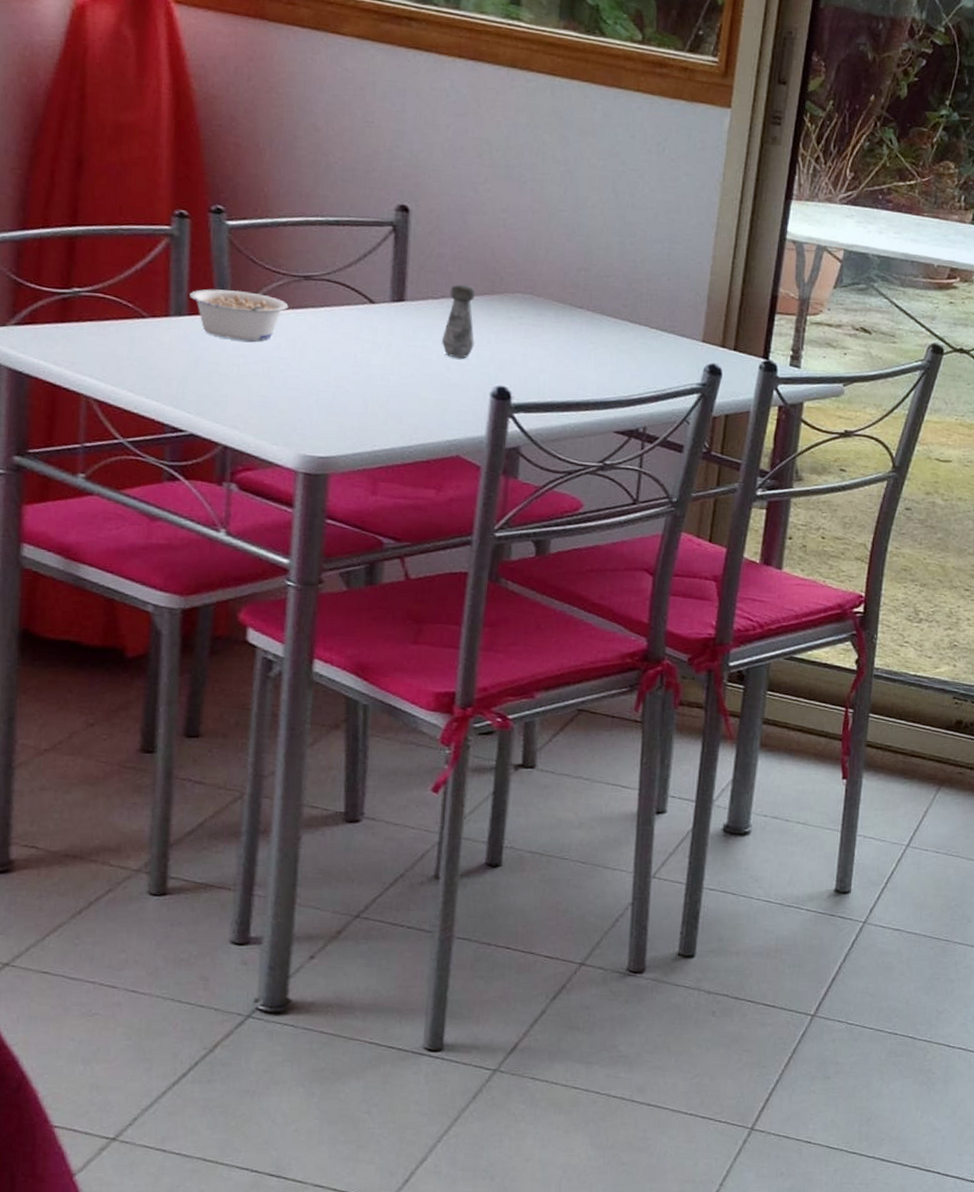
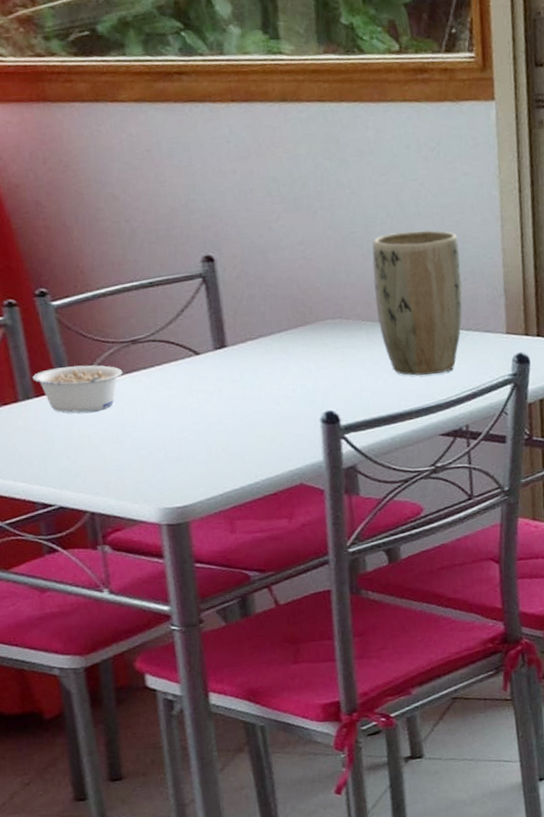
salt shaker: present [442,284,475,359] -> none [265,321,297,392]
plant pot: none [571,218,669,370] -> present [372,230,463,376]

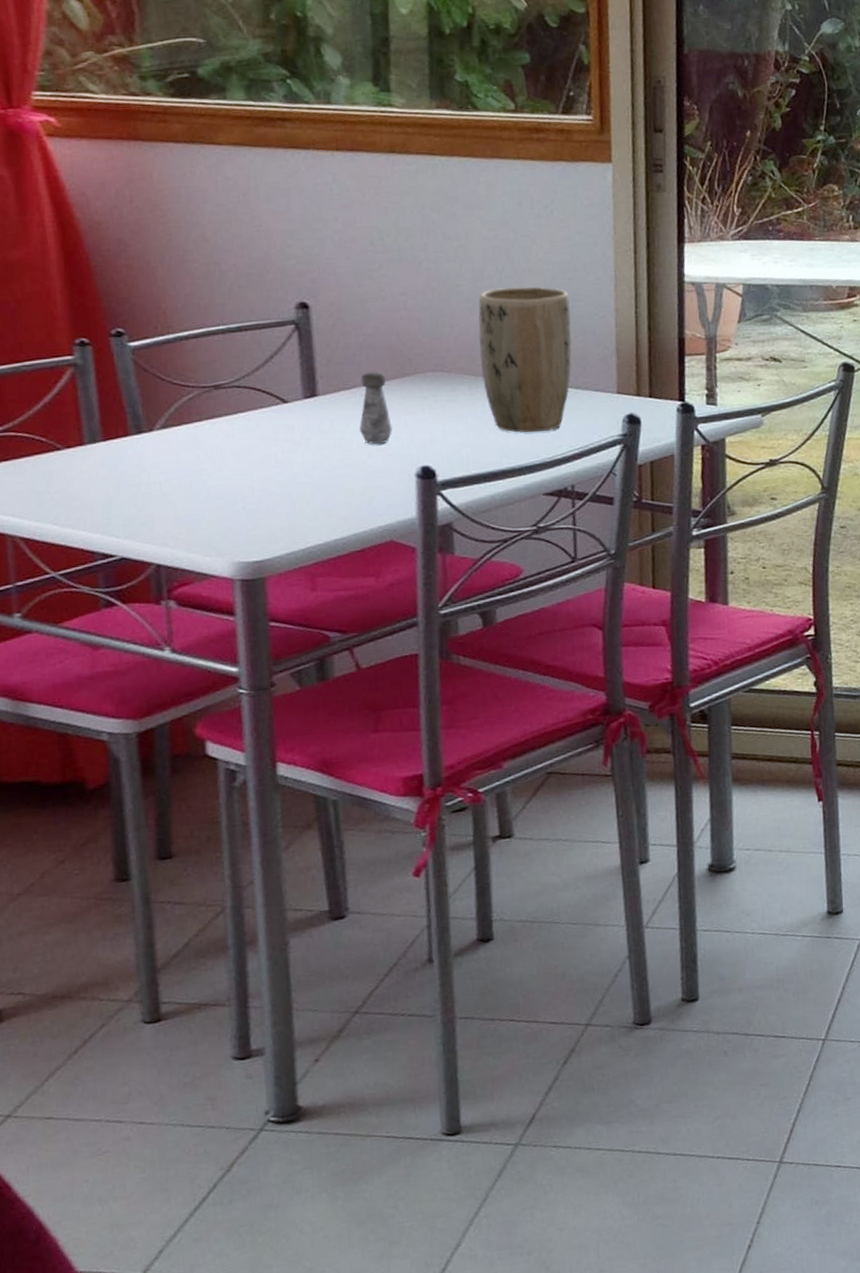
legume: present [33,365,123,413] -> none [101,409,202,459]
salt shaker: none [265,321,297,392] -> present [360,371,392,445]

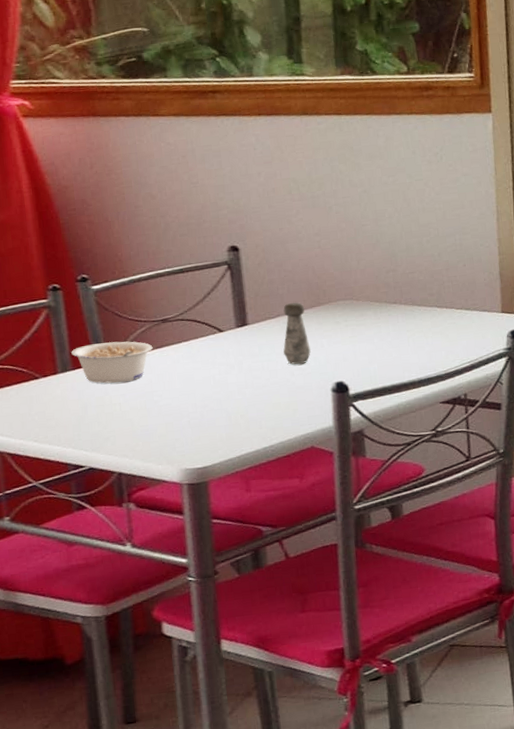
legume: none [101,409,202,459] -> present [71,341,153,384]
plant pot: present [478,286,573,433] -> none [380,223,462,350]

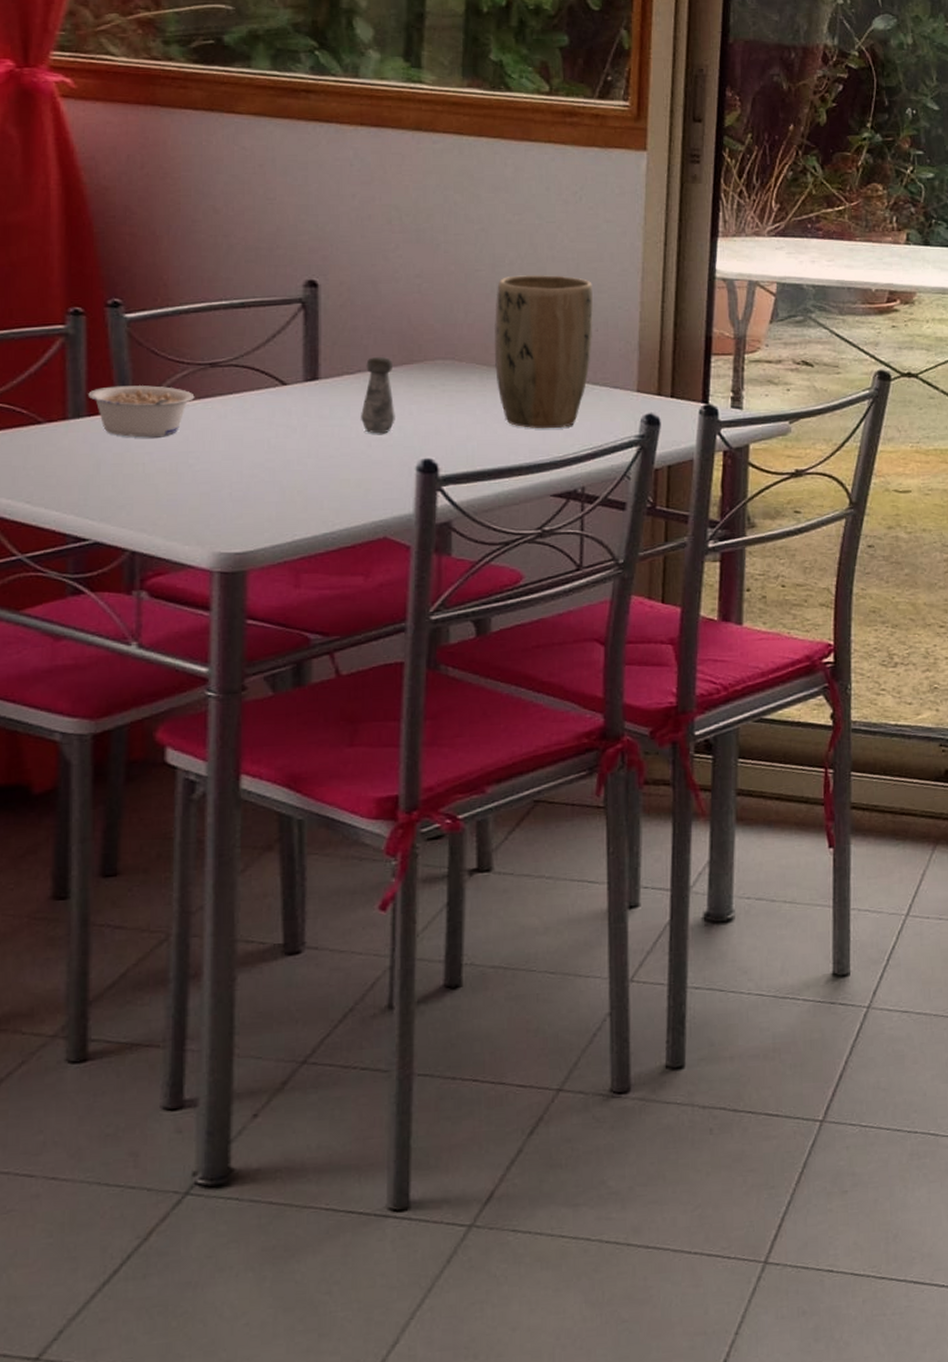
plant pot: none [380,223,462,350] -> present [494,274,593,429]

